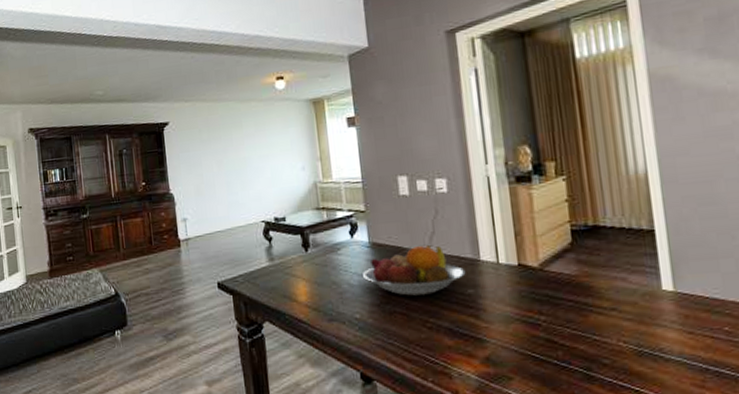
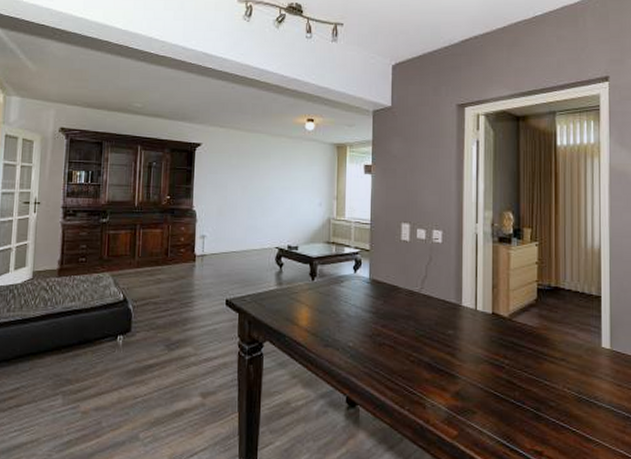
fruit bowl: present [363,244,466,296] -> none [360,286,448,331]

